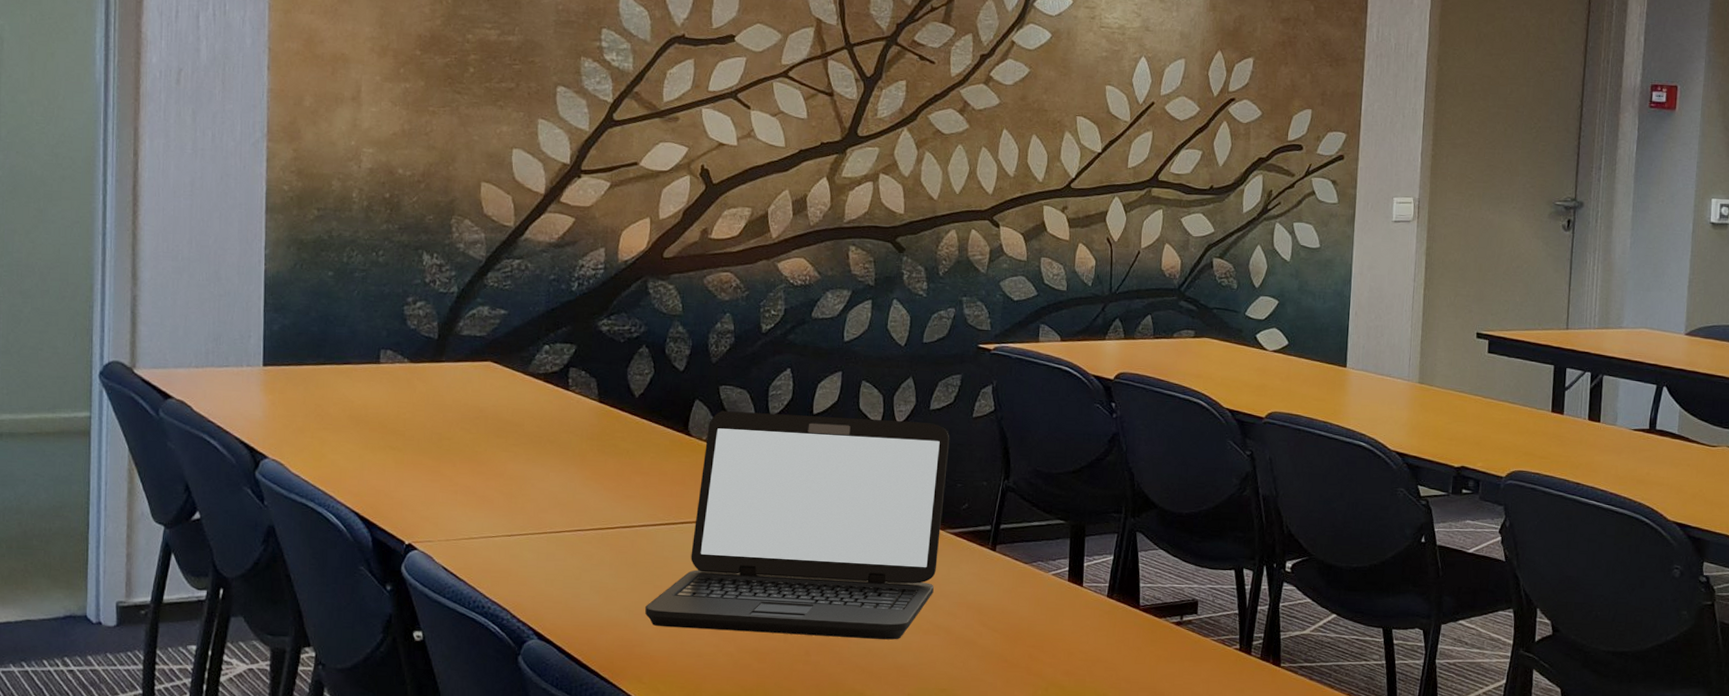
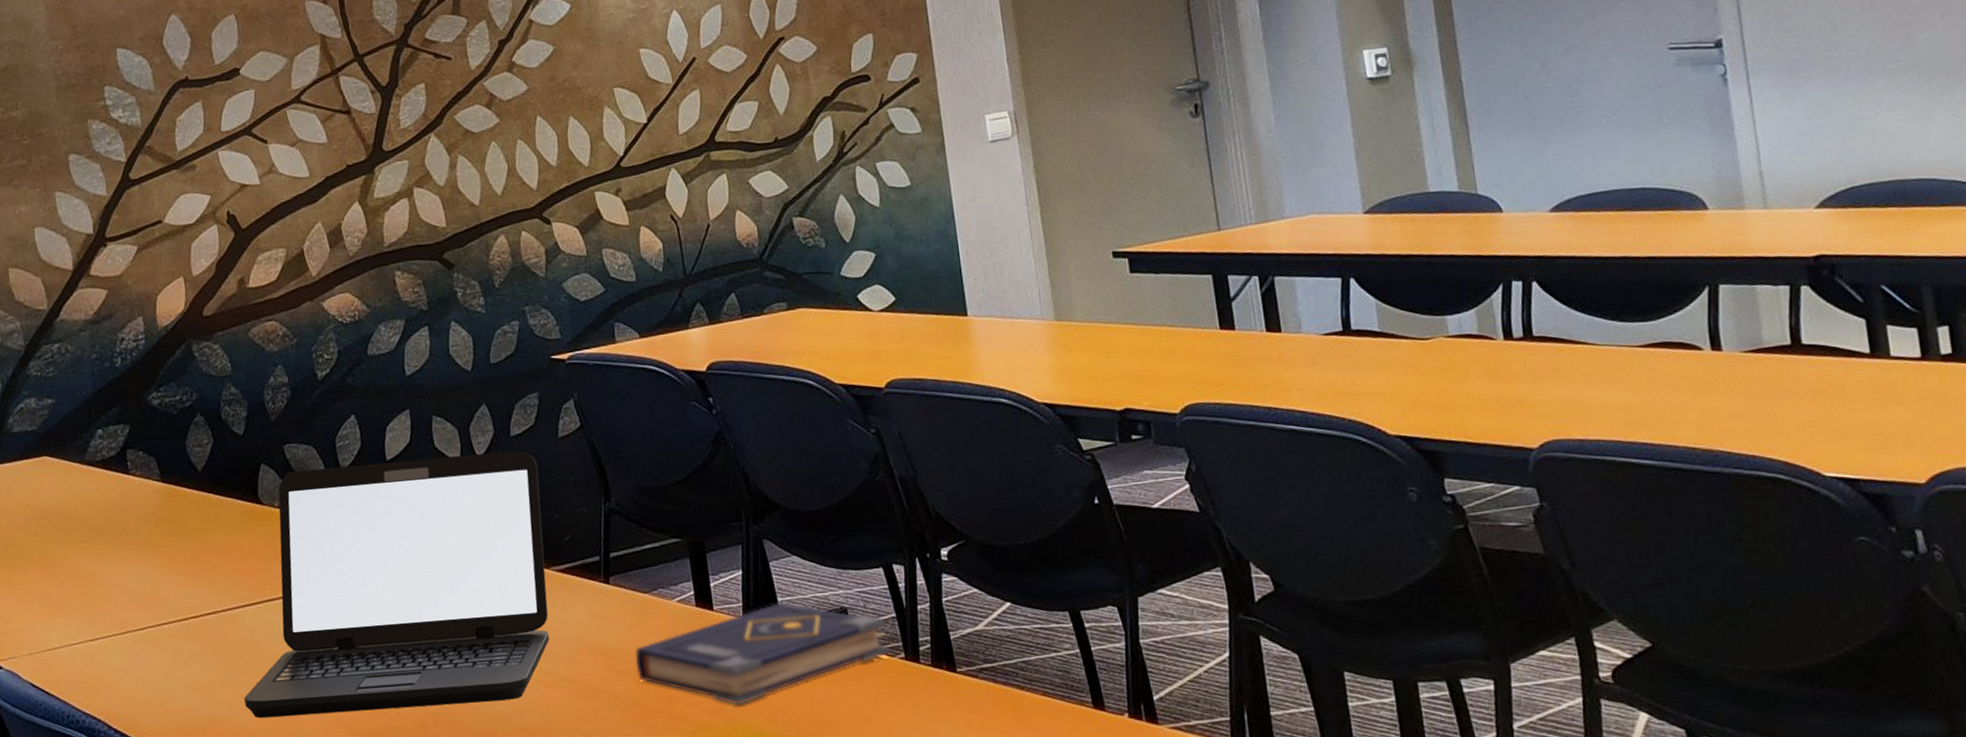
book: none [1006,587,1230,671] -> present [634,602,890,706]

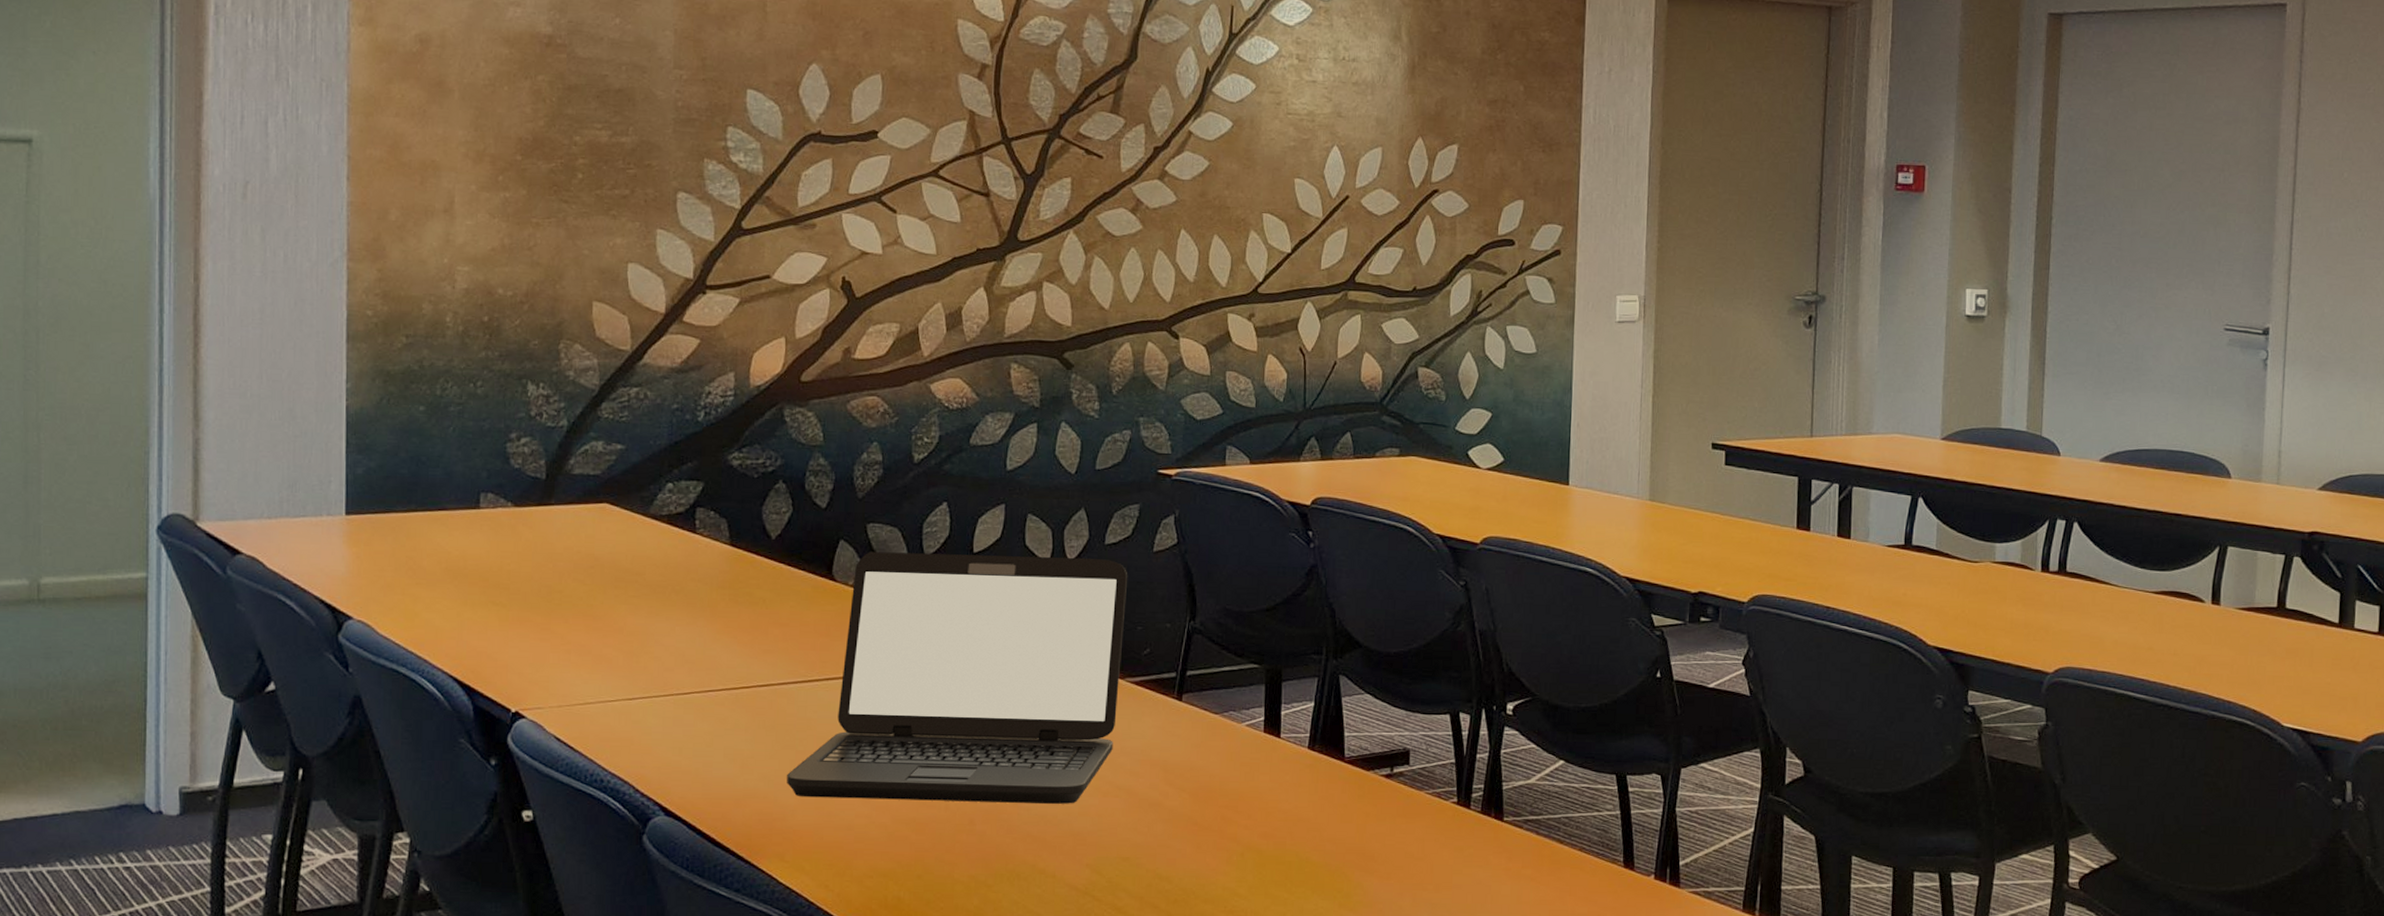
book: present [634,602,890,706] -> none [1195,737,1445,832]

